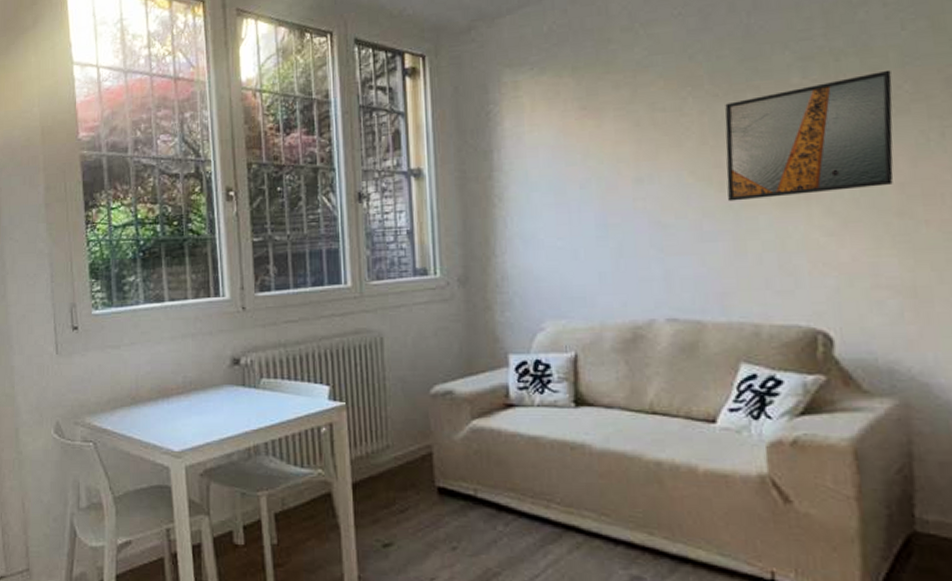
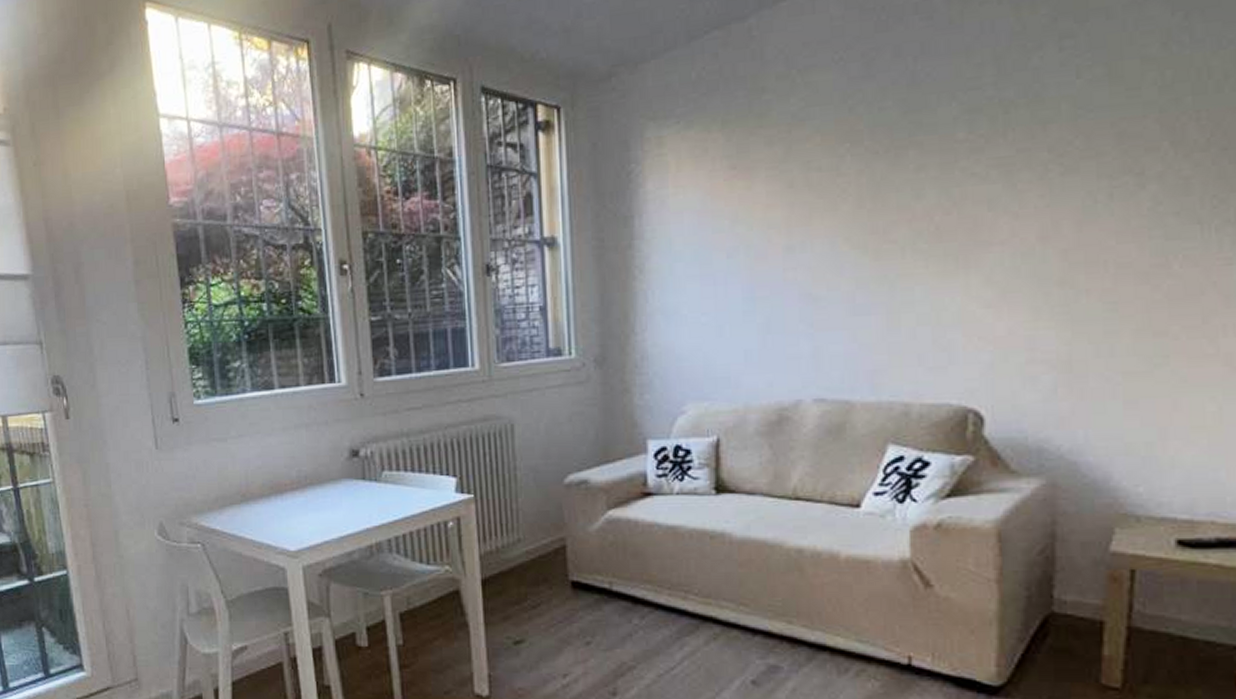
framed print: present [725,70,894,202] -> none [883,123,1063,271]

